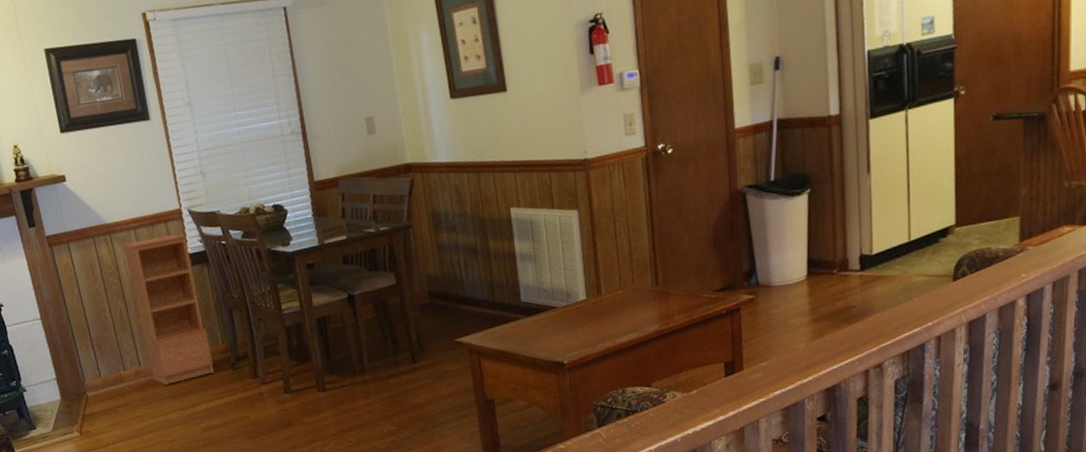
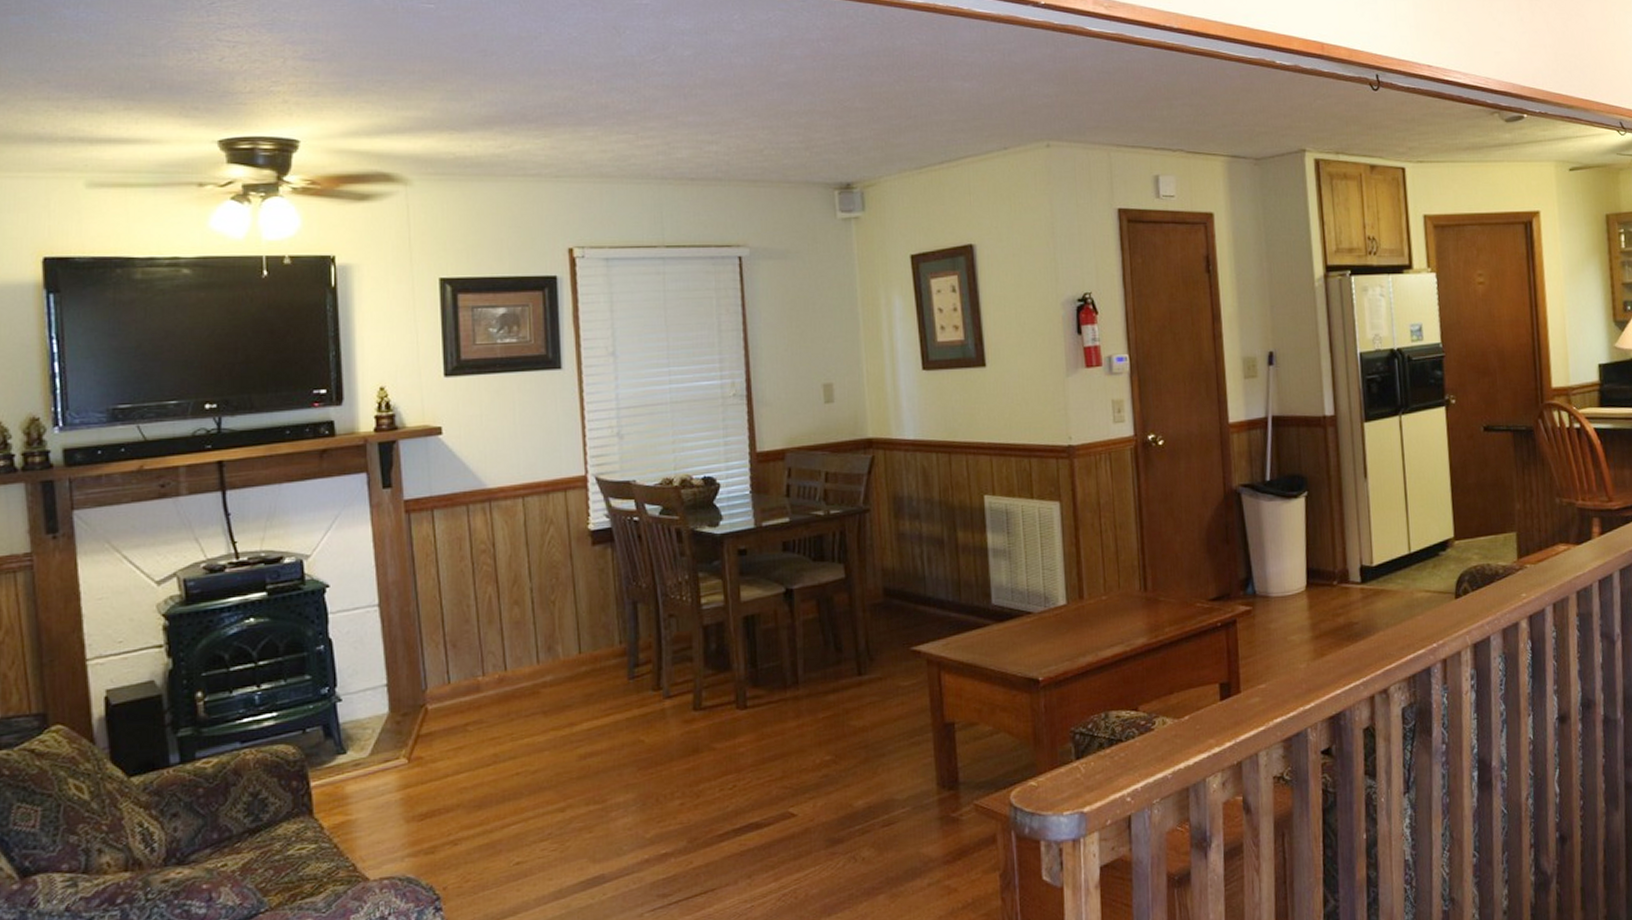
bookcase: present [123,234,215,386] -> none [505,505,605,698]

